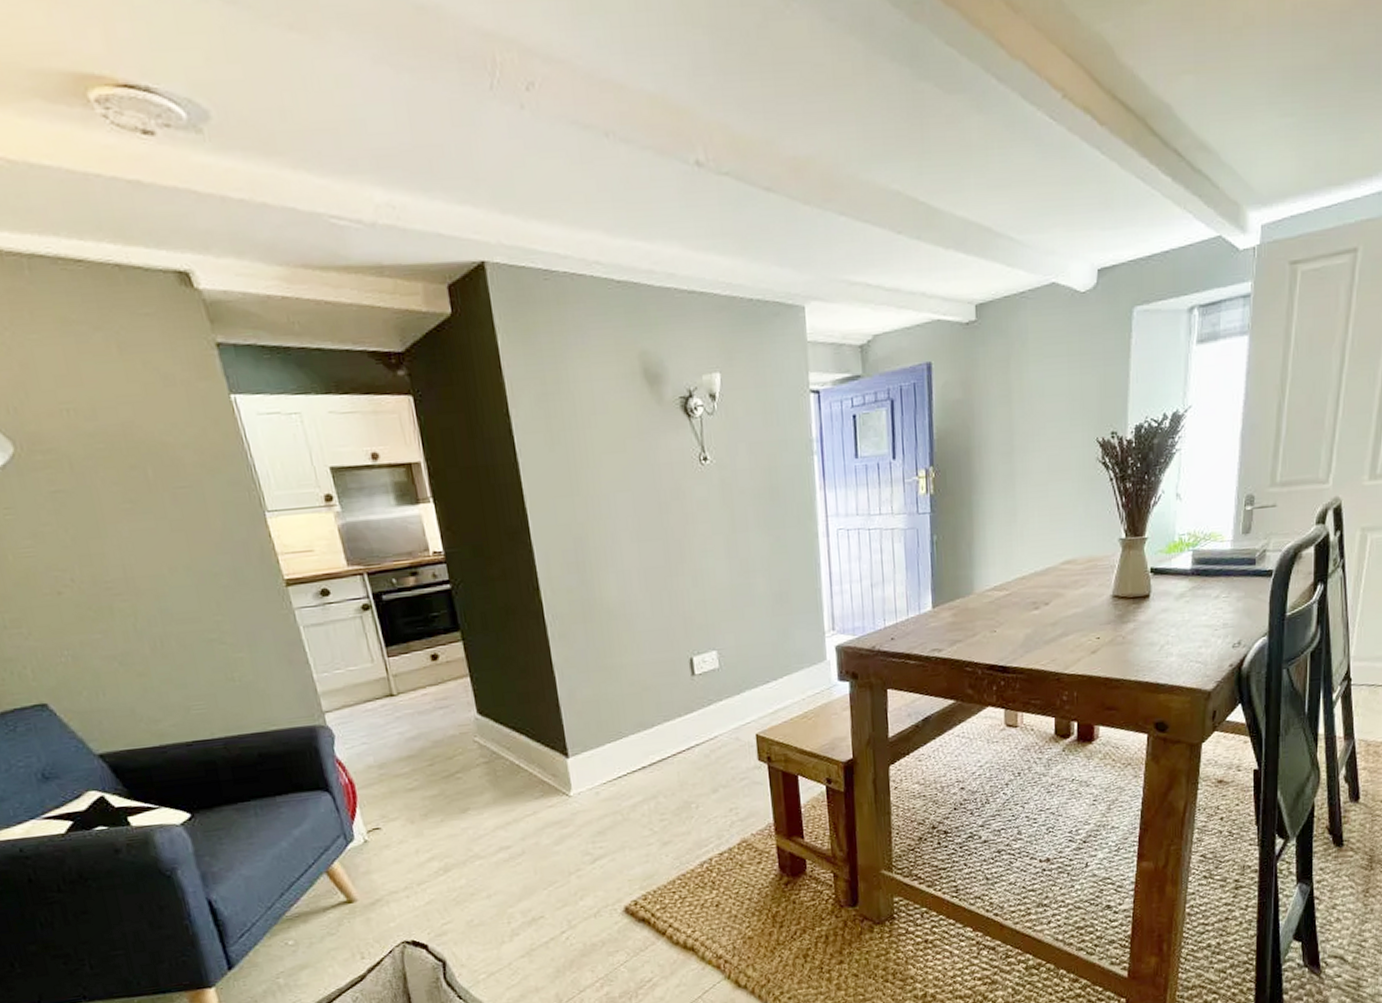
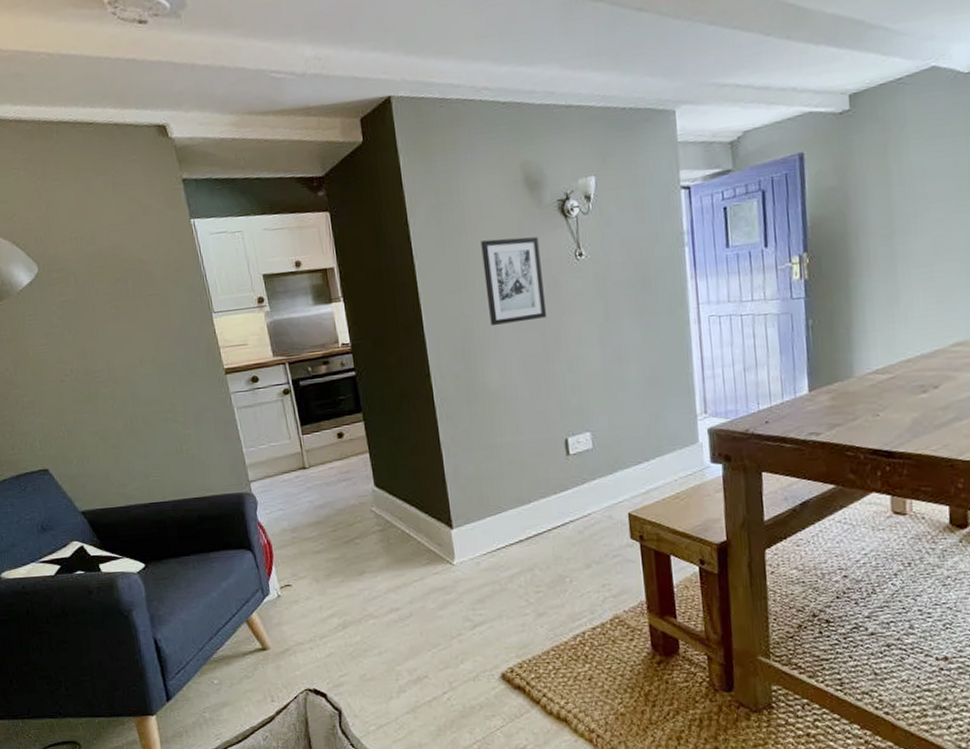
wall art: none [594,437,669,534] -> present [481,236,546,325]

